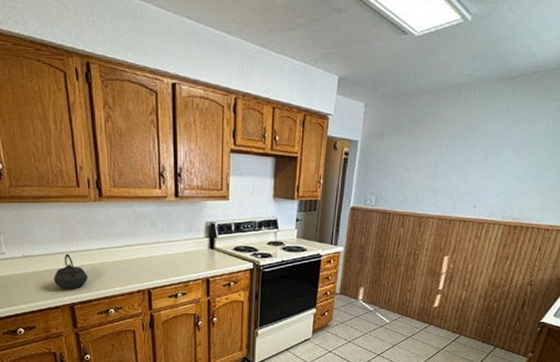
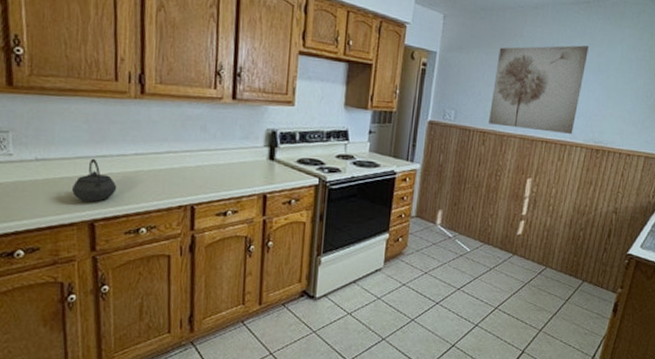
wall art: none [408,123,512,212] -> present [489,45,589,134]

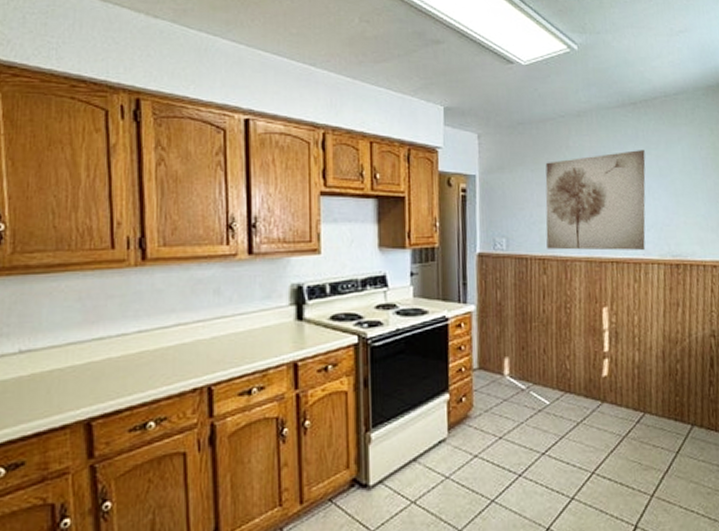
kettle: present [71,158,117,203] -> none [62,342,118,398]

